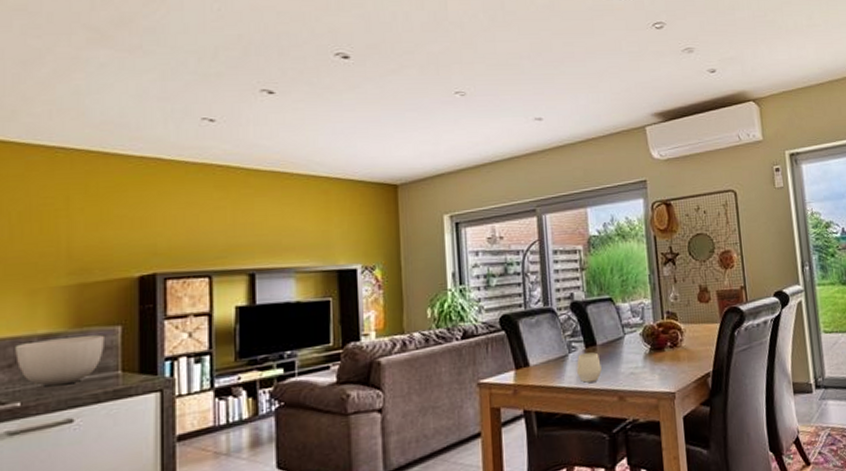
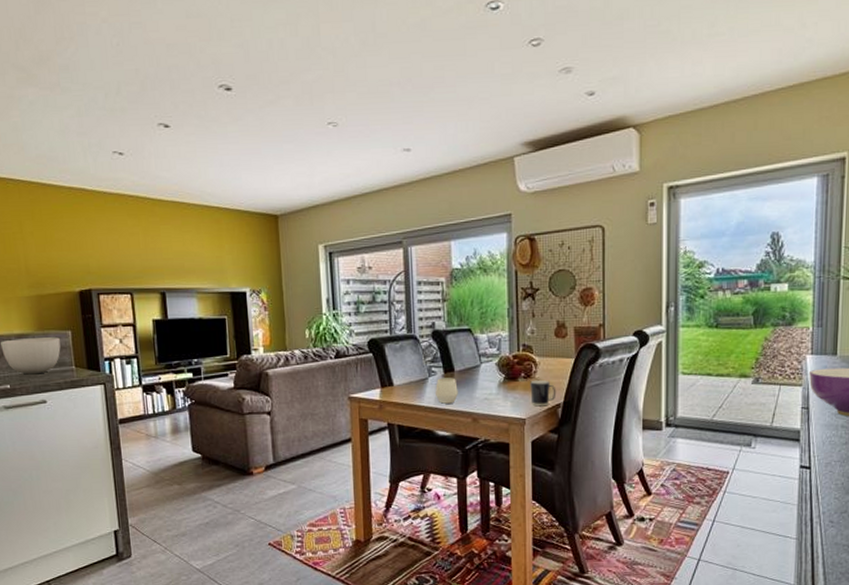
mug: none [677,347,705,378] -> present [530,379,557,407]

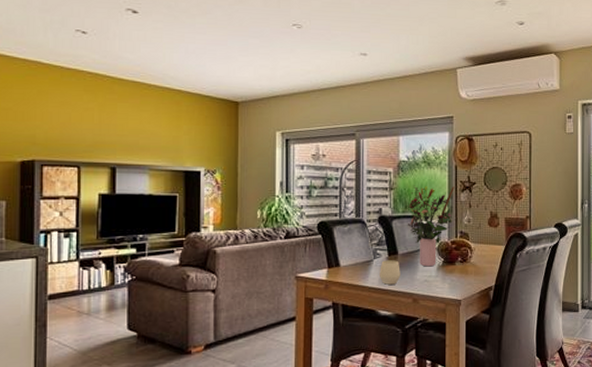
bouquet: none [460,294,515,384] -> present [404,185,454,267]
mug: present [530,379,557,407] -> none [466,264,489,289]

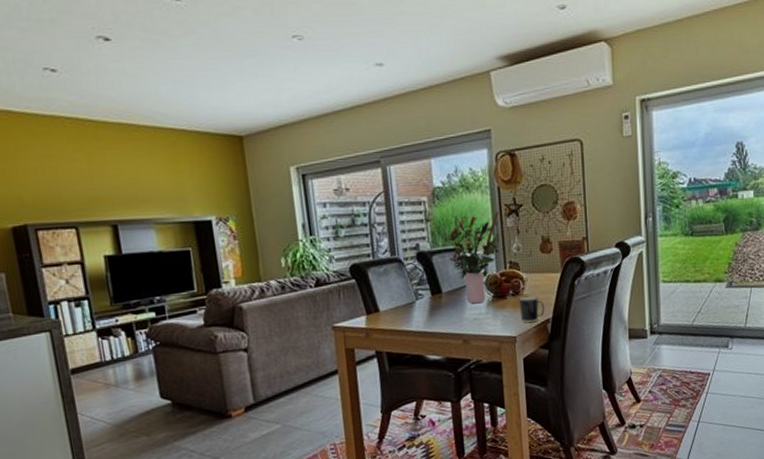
cup: present [380,260,400,285] -> none [424,299,447,327]
mug: none [466,264,489,289] -> present [518,296,545,323]

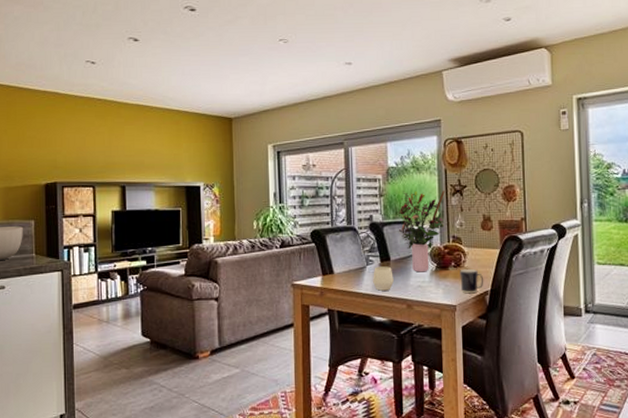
cup: none [424,299,447,327] -> present [373,266,394,291]

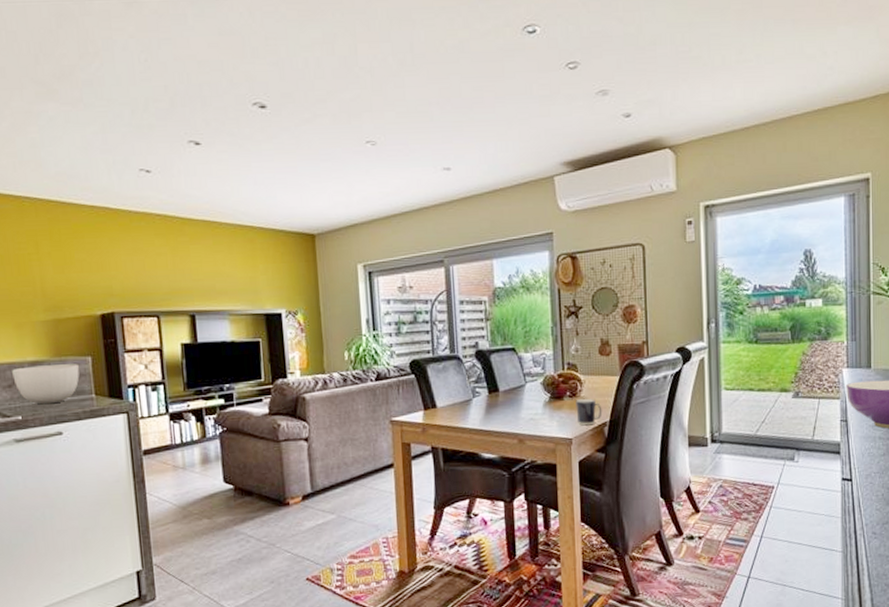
cup: present [373,266,394,291] -> none [480,398,503,425]
bouquet: present [395,191,445,273] -> none [503,313,558,404]

